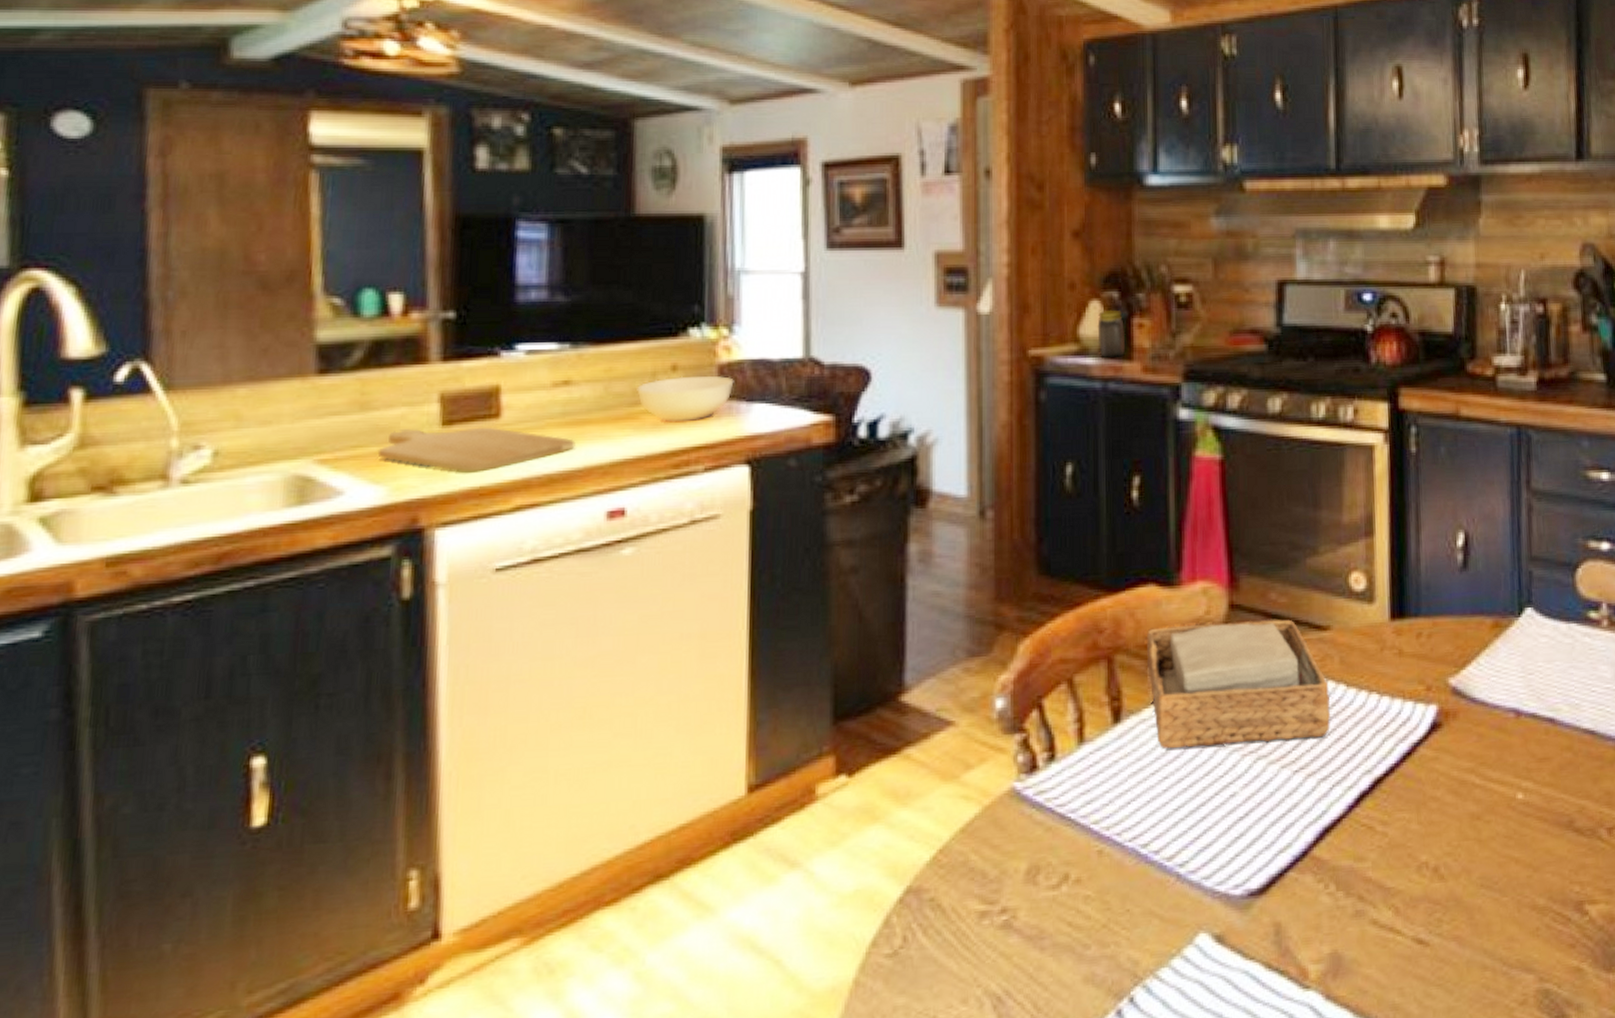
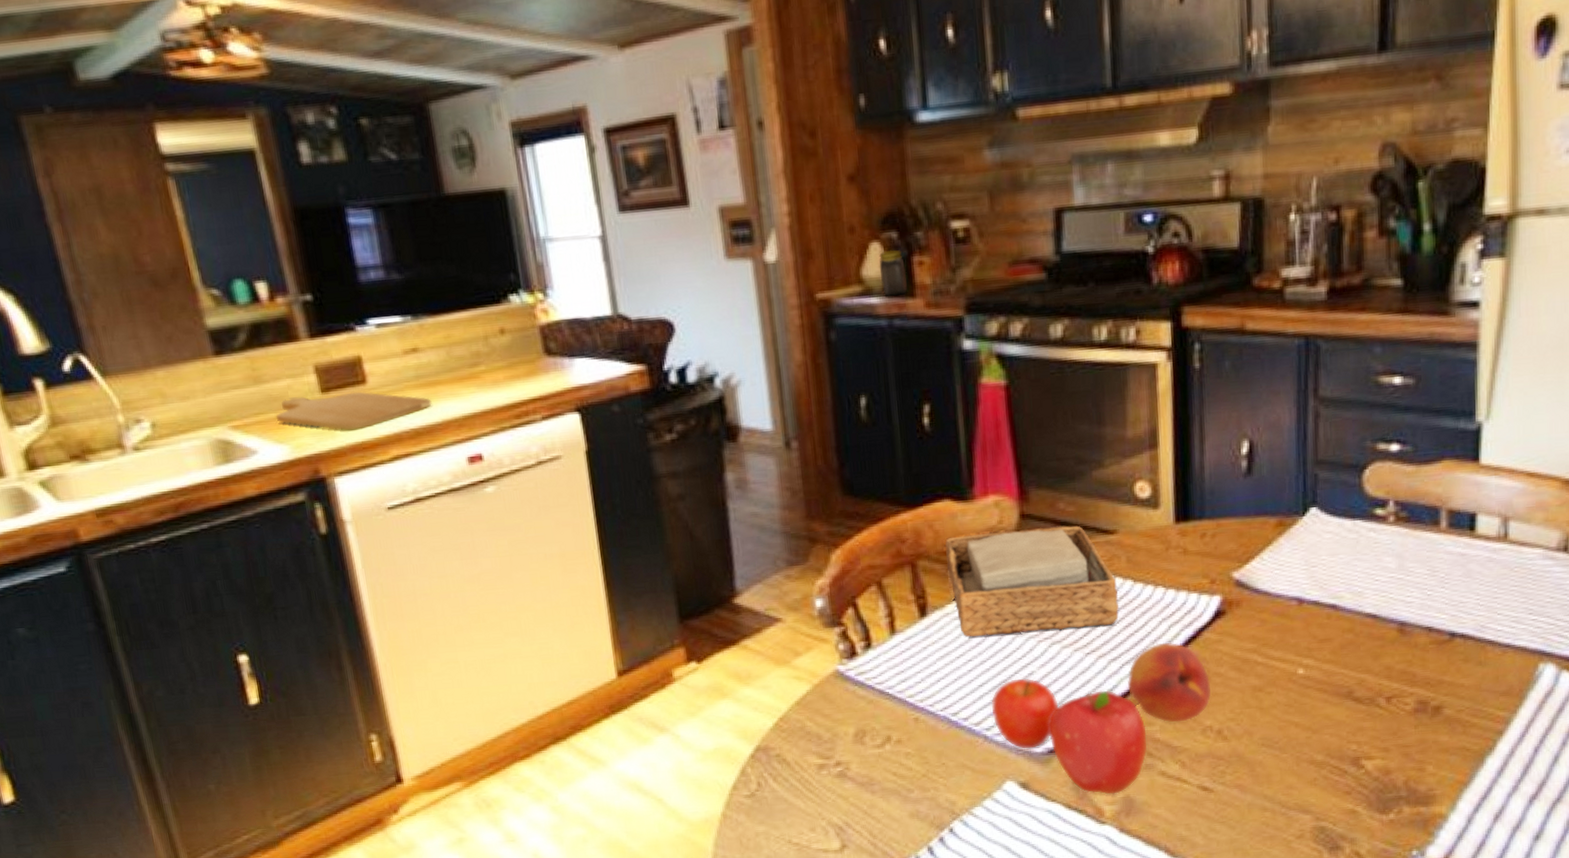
bowl: present [637,375,734,423] -> none [473,336,555,379]
fruit: none [1185,799,1263,893] -> present [990,677,1060,750]
fruit: none [1251,816,1358,950] -> present [1050,690,1148,794]
fruit: none [1337,758,1428,858] -> present [1127,642,1212,723]

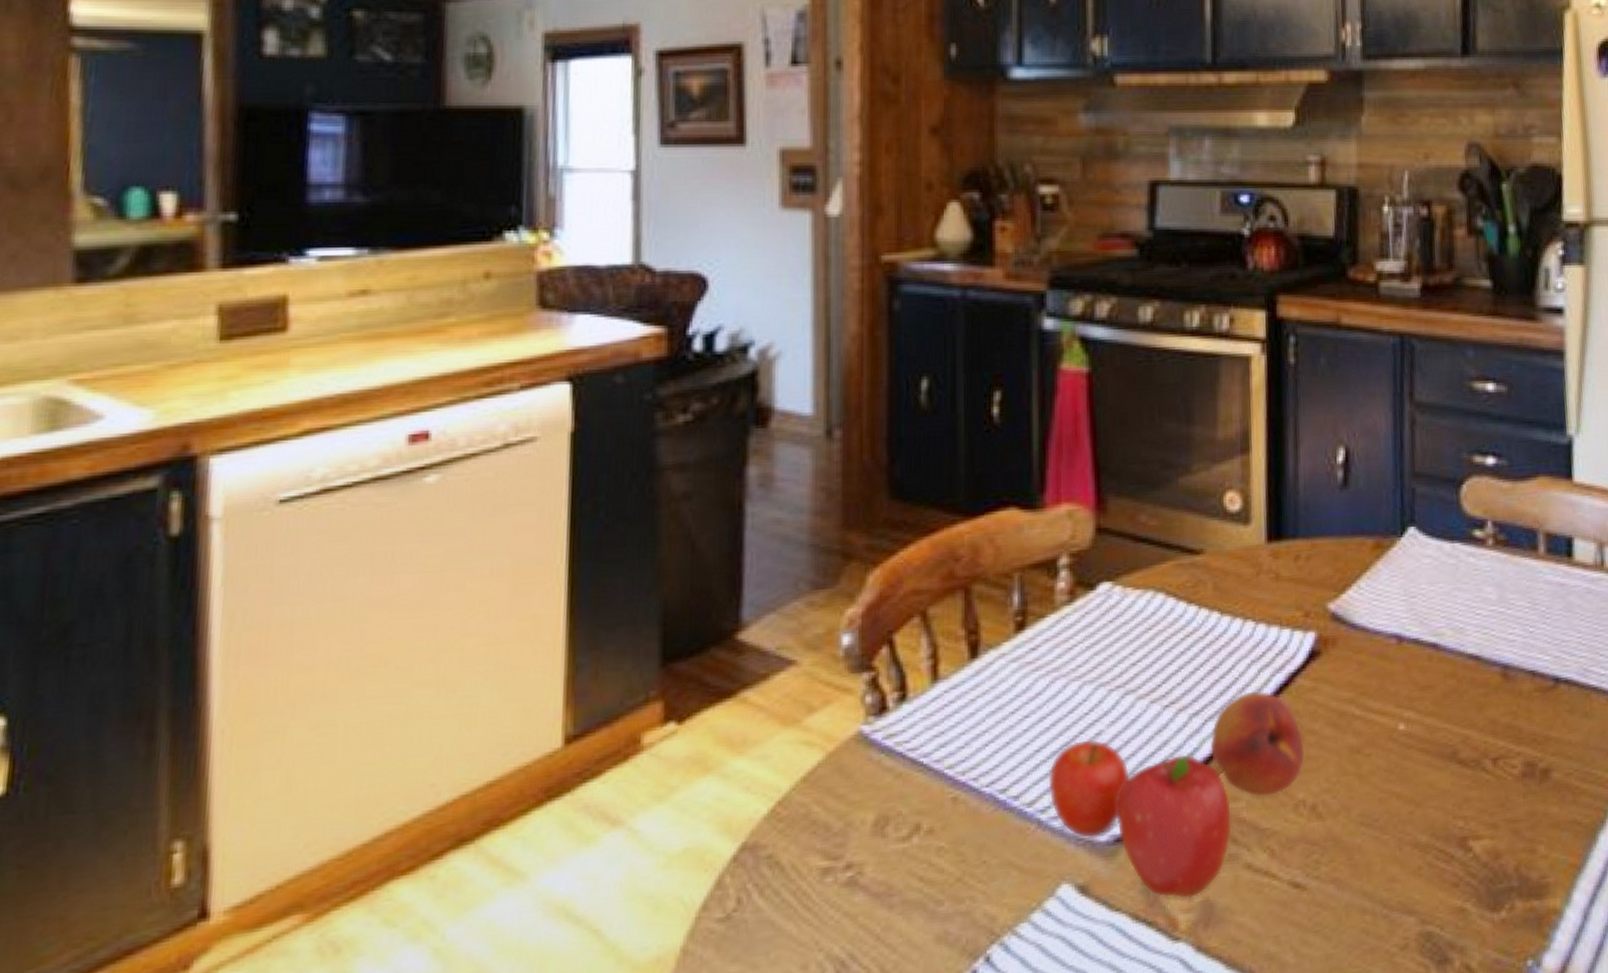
chopping board: present [275,391,432,431] -> none [143,341,374,393]
jar: present [879,249,908,296] -> none [956,212,987,263]
napkin holder: present [945,525,1120,637] -> none [1006,543,1204,685]

